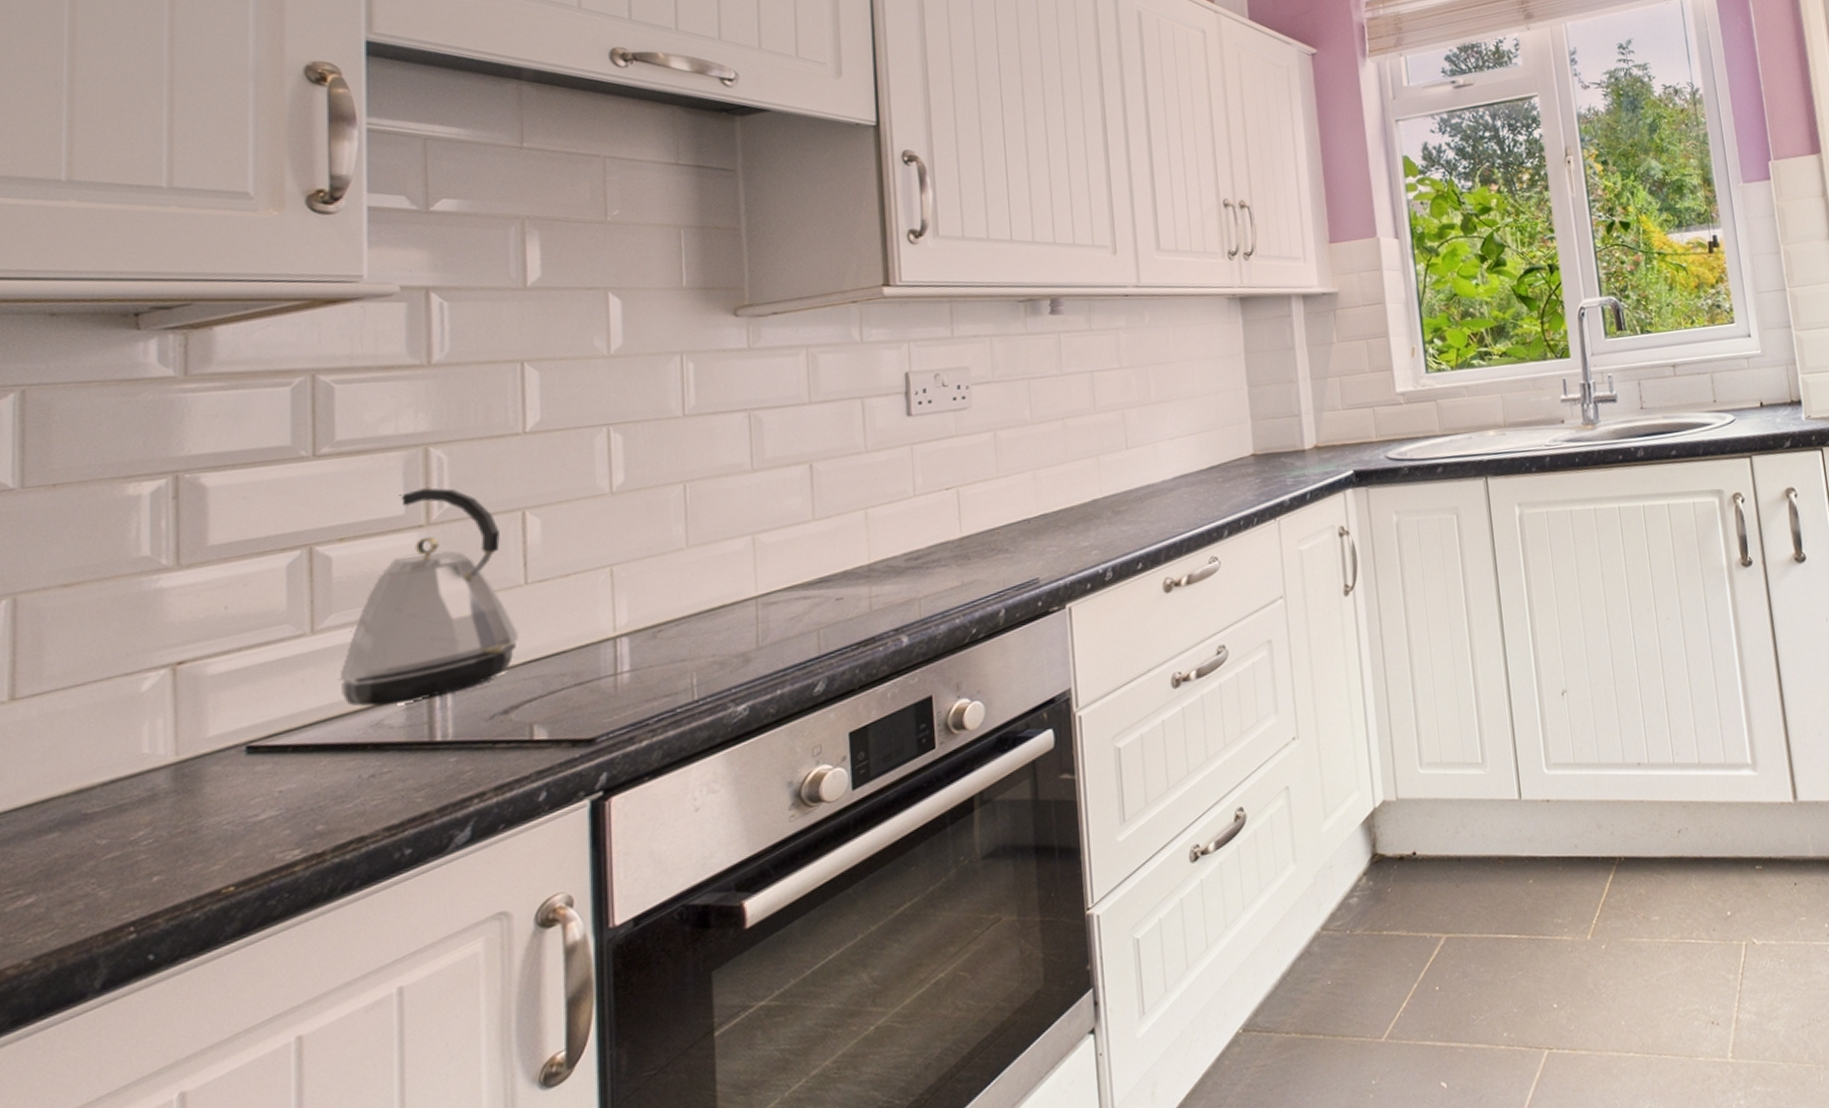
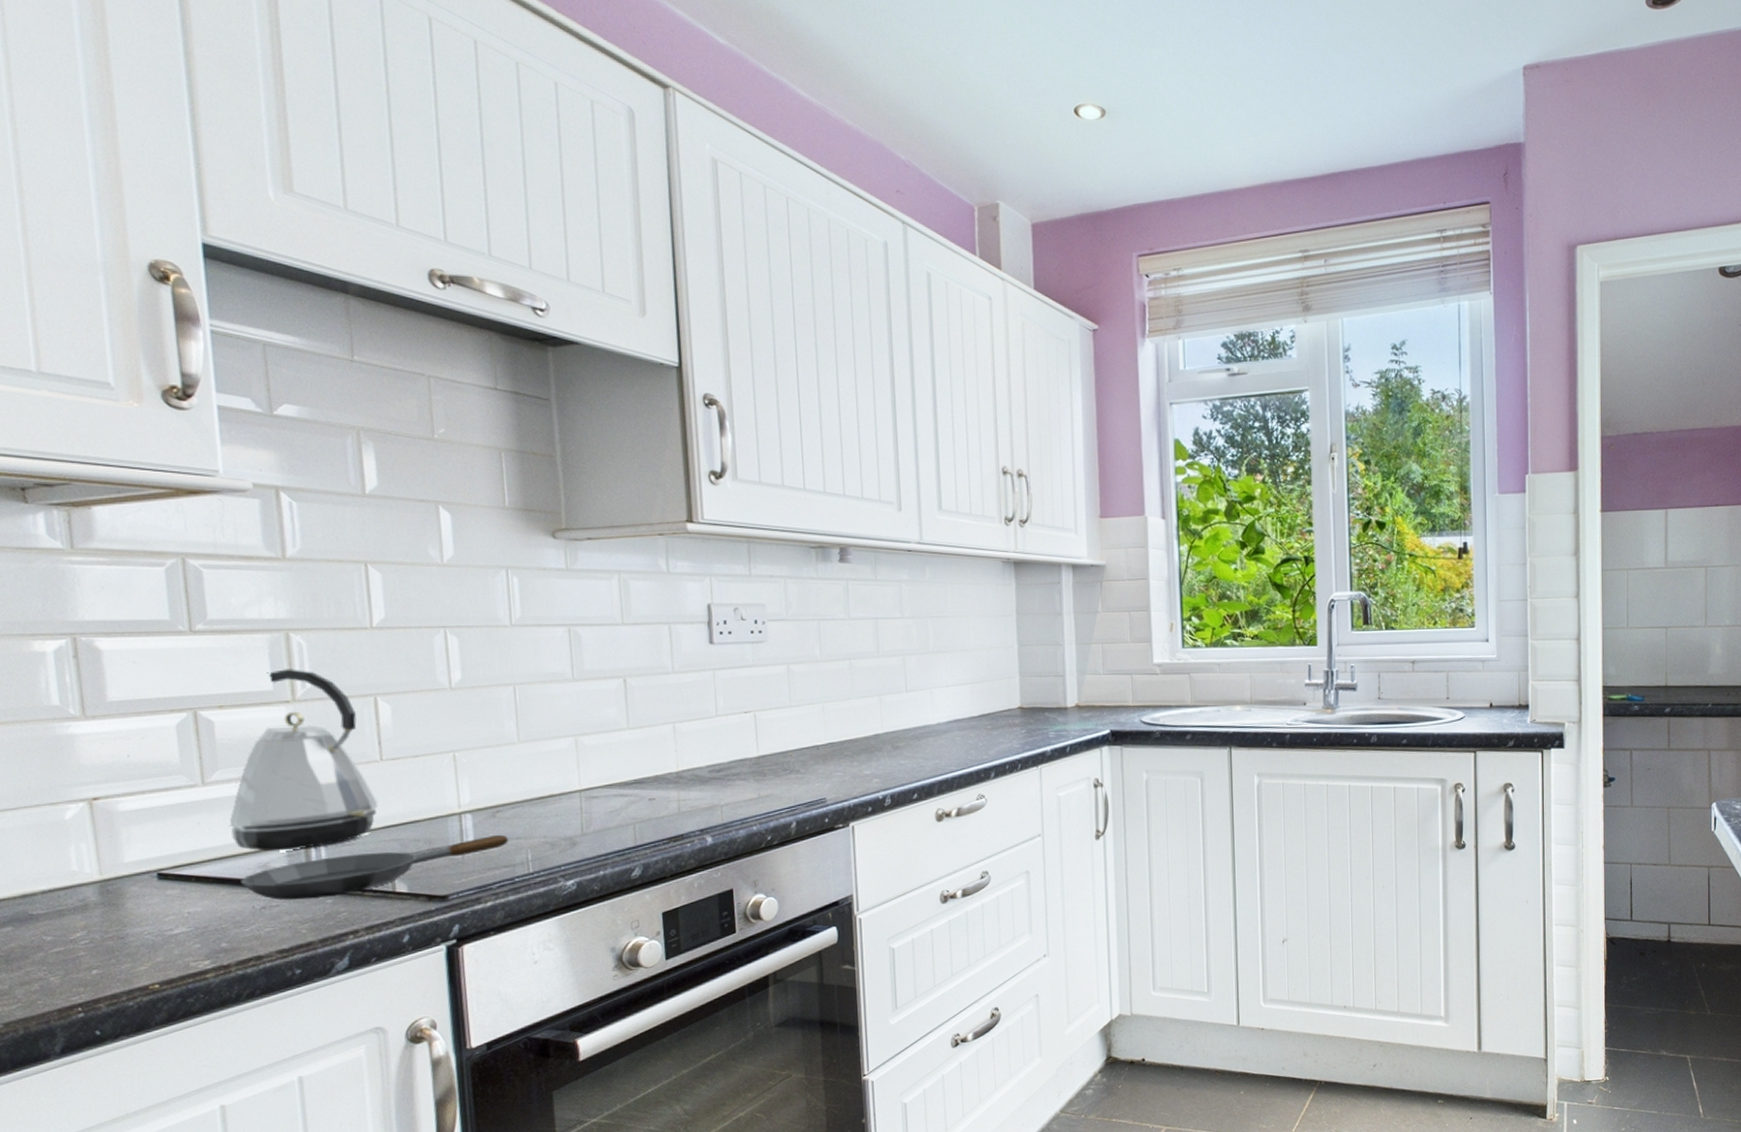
frying pan: none [346,658,670,764] -> present [239,834,508,900]

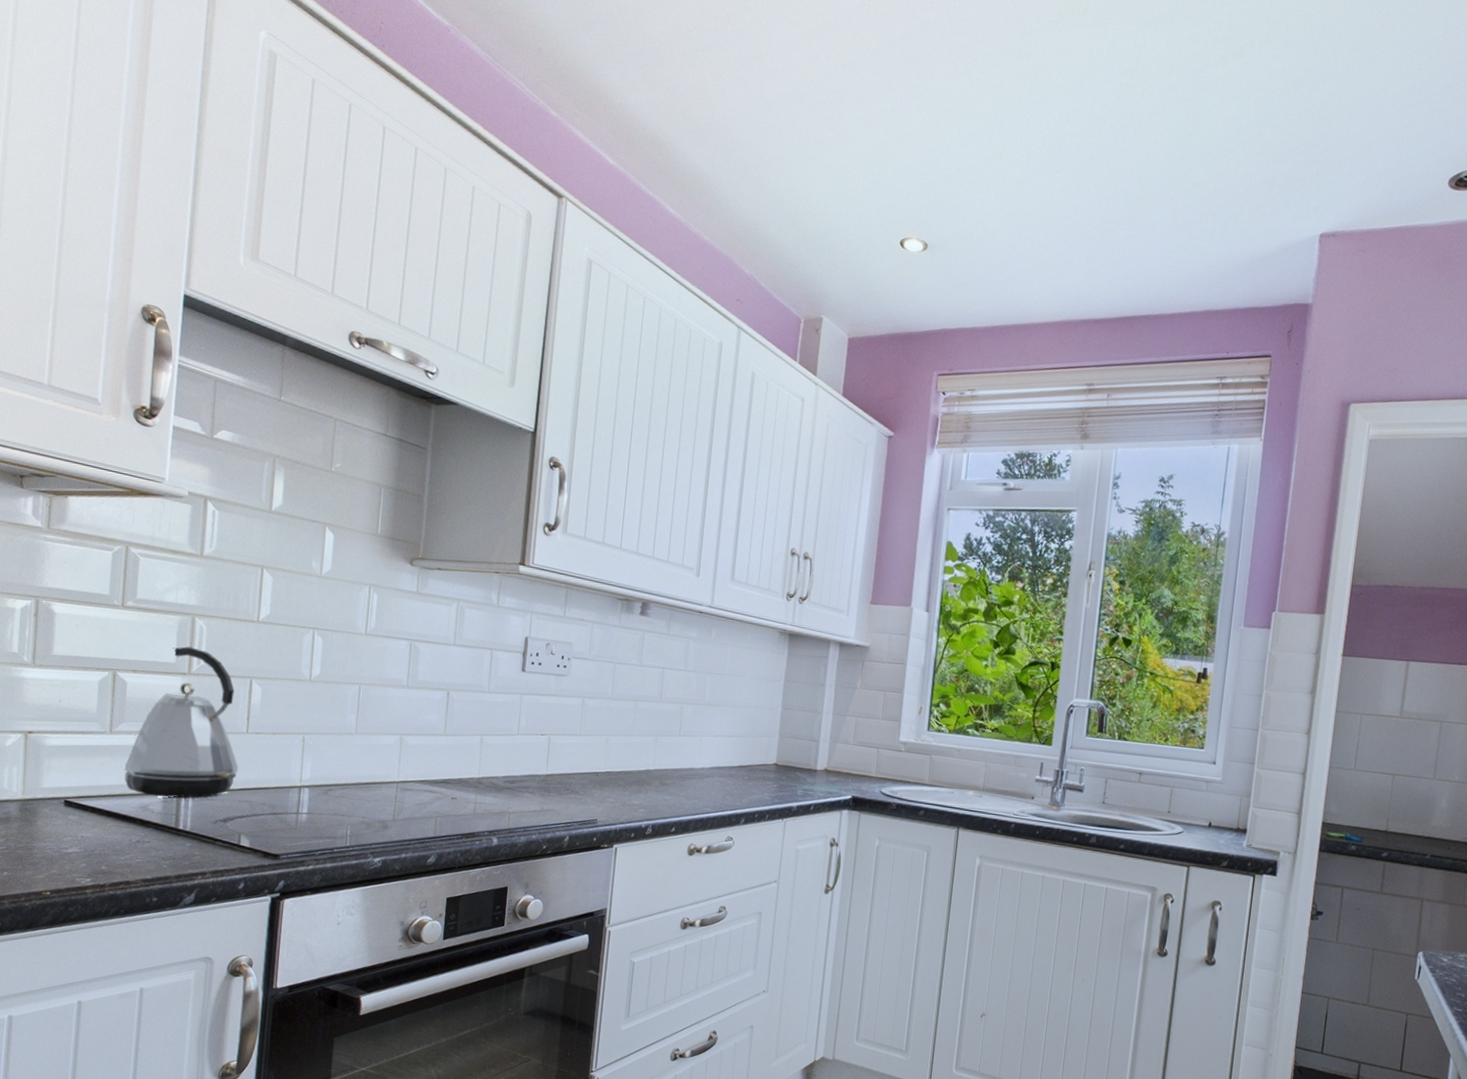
frying pan: present [239,834,508,900] -> none [124,807,334,841]

